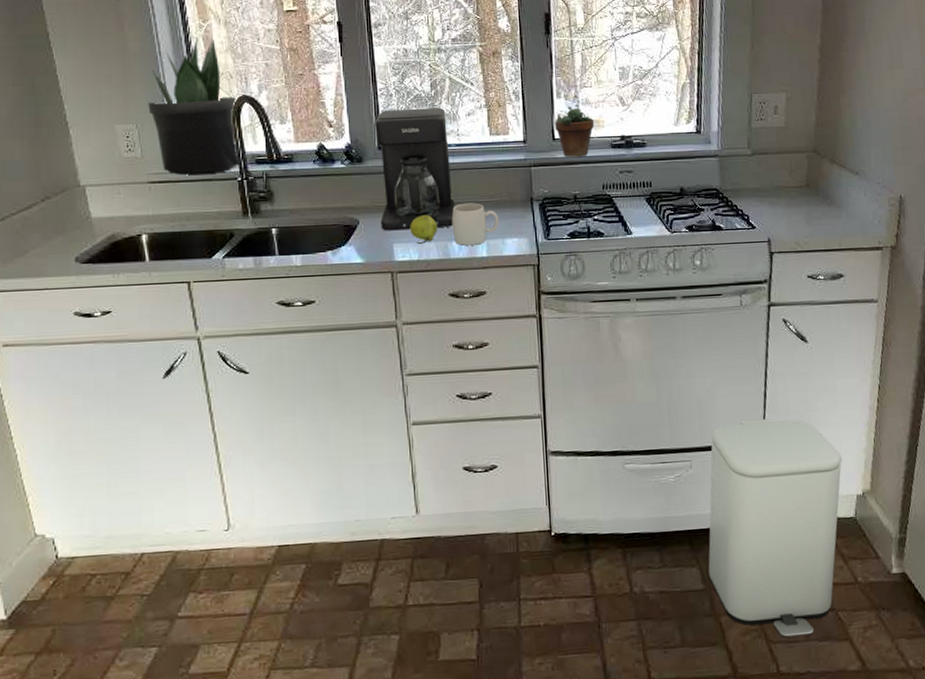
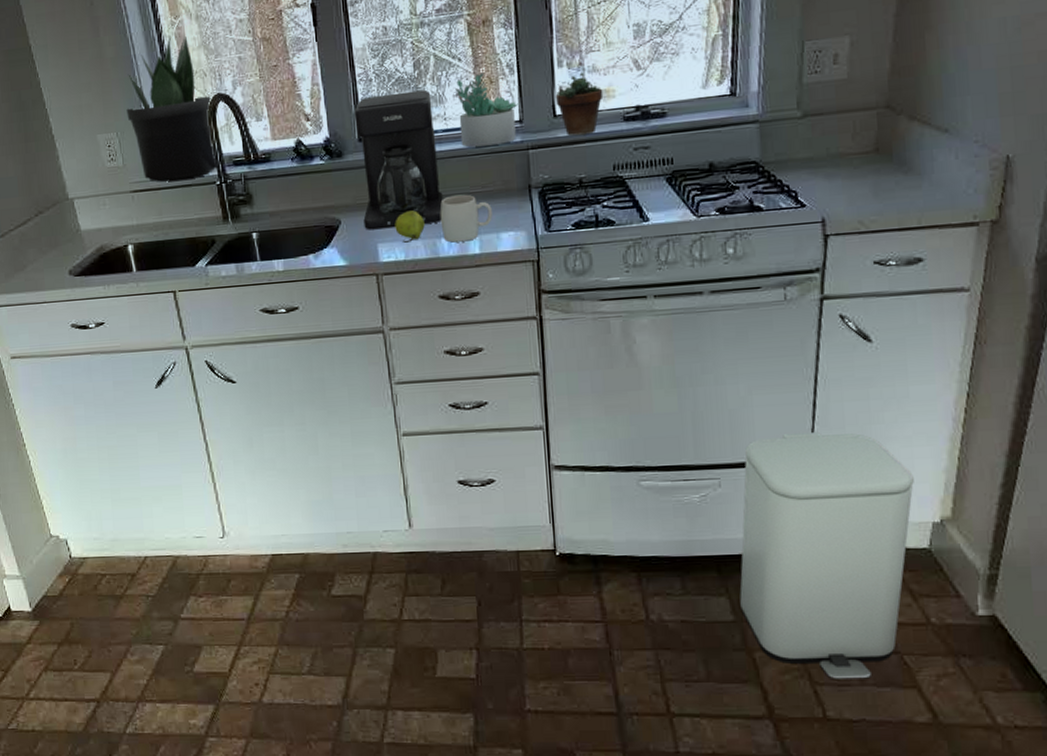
succulent plant: none [468,97,524,162] -> present [455,72,520,148]

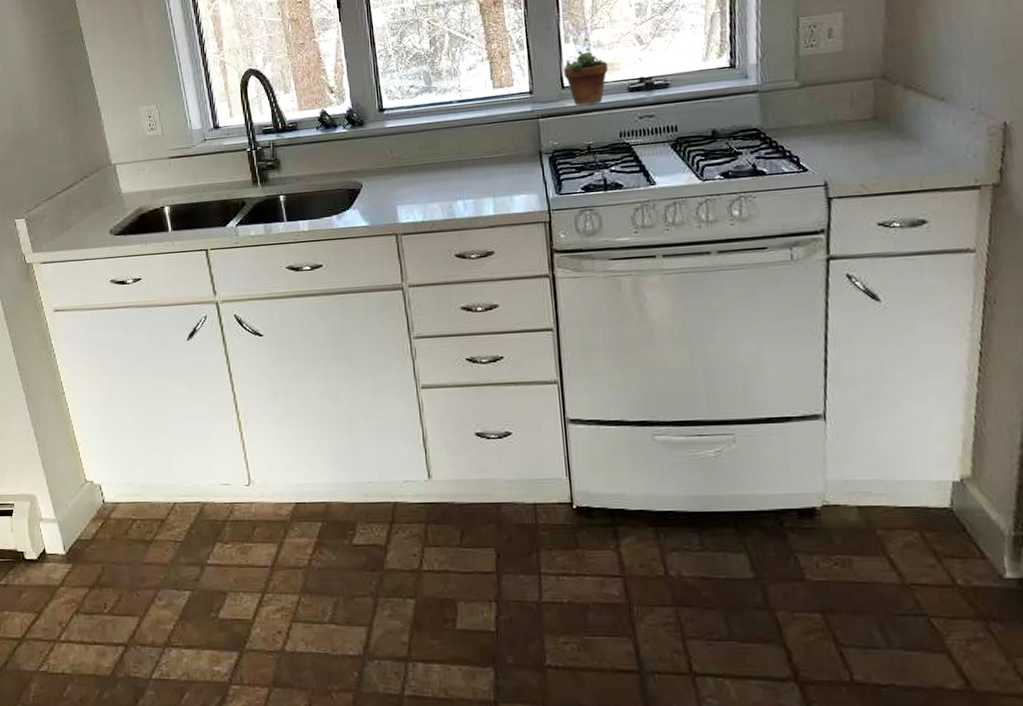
planter: present [126,36,218,183] -> none [166,18,249,150]
coffee maker: present [354,89,443,230] -> none [375,64,459,193]
fruit: present [394,210,425,243] -> none [413,175,441,205]
mug: present [439,194,493,243] -> none [455,159,506,205]
succulent plant: present [455,72,520,148] -> none [469,48,530,117]
pedal bin: present [739,432,914,681] -> none [758,390,931,643]

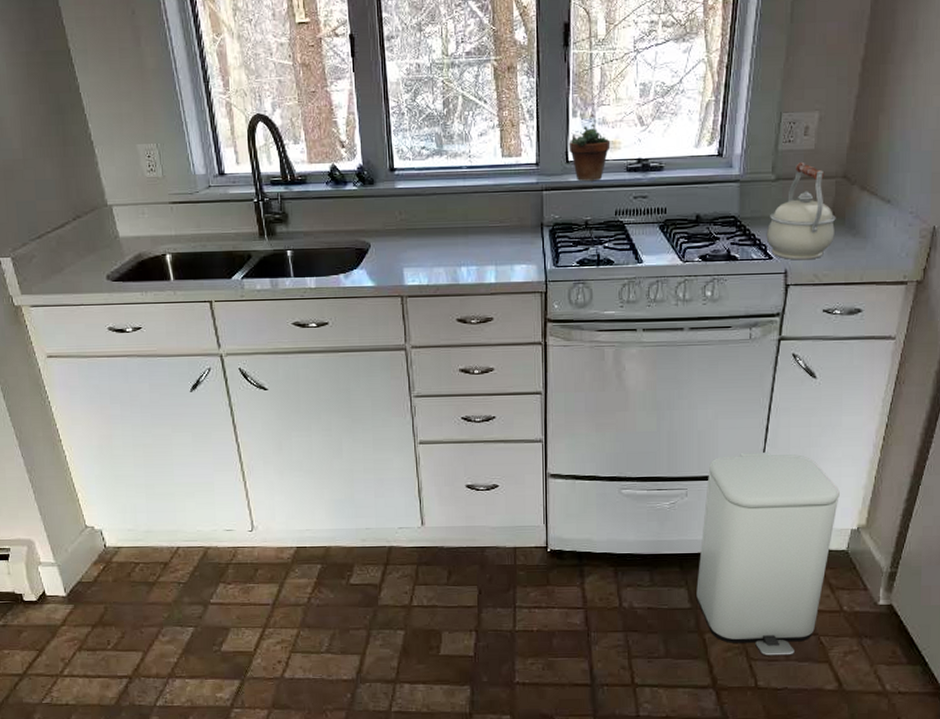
pedal bin: none [758,390,931,643] -> present [696,453,840,657]
kettle: none [796,65,881,171] -> present [766,161,836,260]

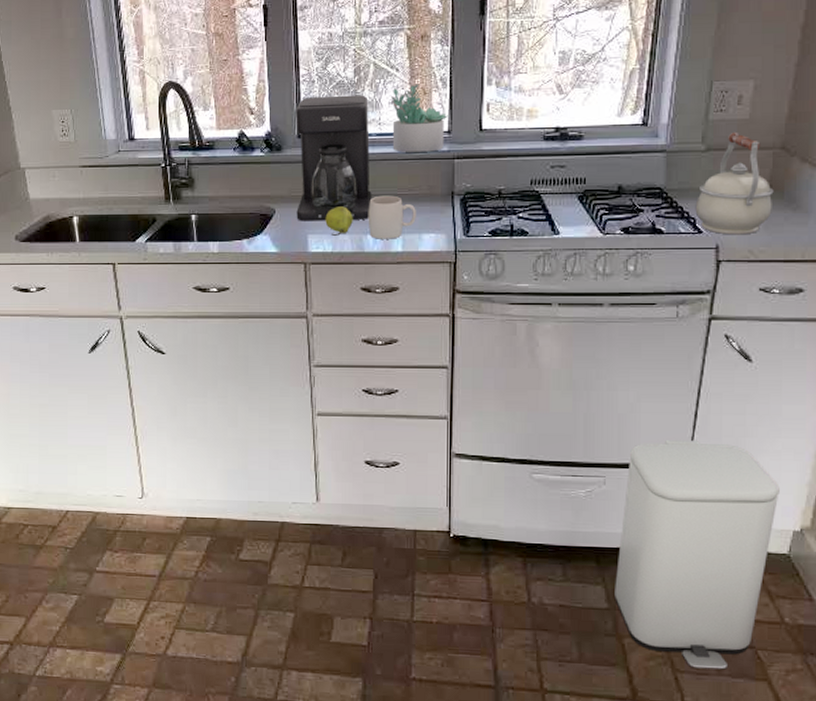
coffee maker: none [387,127,465,255] -> present [296,95,372,221]
fruit: none [420,239,447,269] -> present [325,206,353,236]
mug: none [461,227,508,271] -> present [368,195,416,239]
succulent plant: none [480,116,537,185] -> present [391,84,450,152]
succulent plant: present [568,109,611,182] -> none [482,77,527,150]

